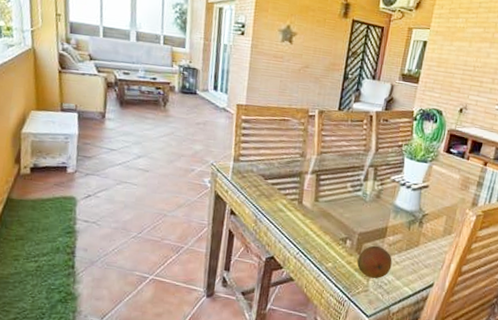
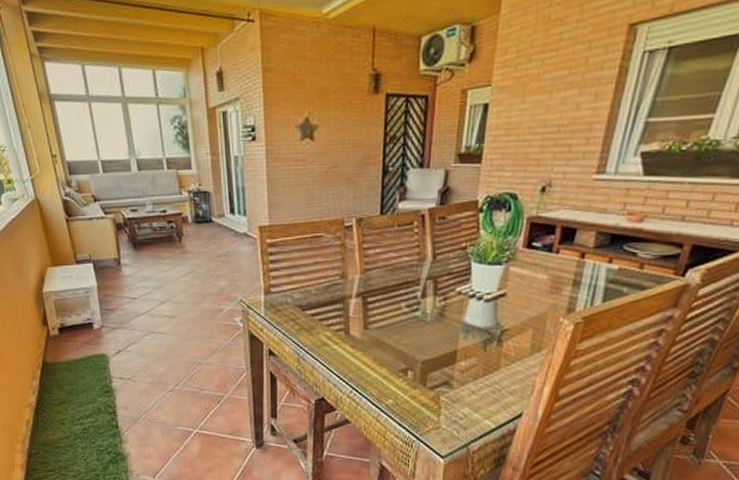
fruit: present [357,245,392,278] -> none [423,374,467,412]

